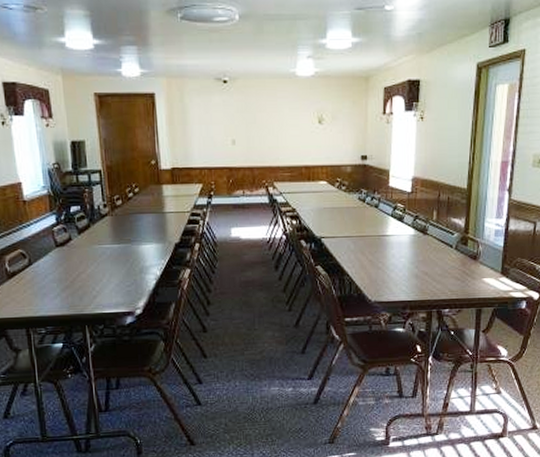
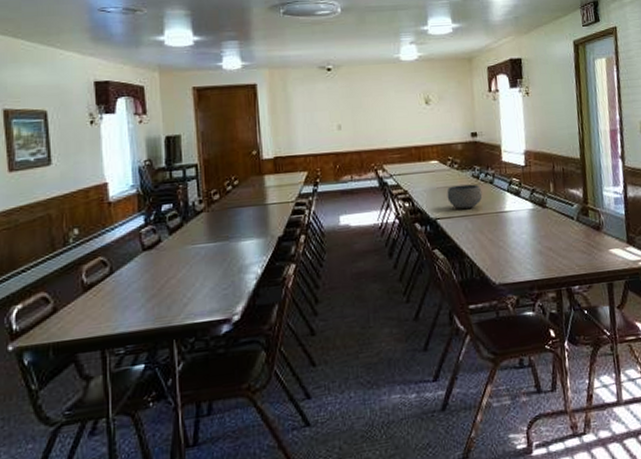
bowl: none [333,207,367,230] -> present [447,184,483,209]

